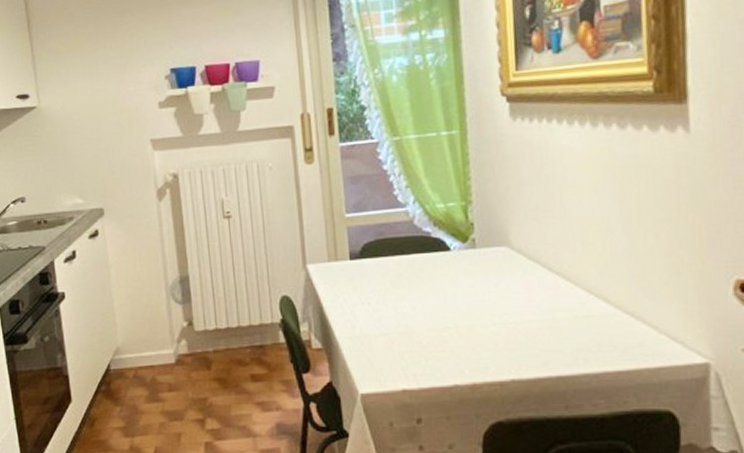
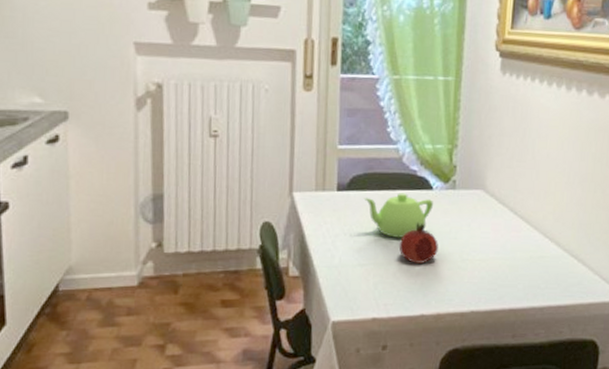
teapot: none [378,256,453,304] -> present [364,193,433,238]
fruit: none [421,285,465,330] -> present [399,221,438,264]

